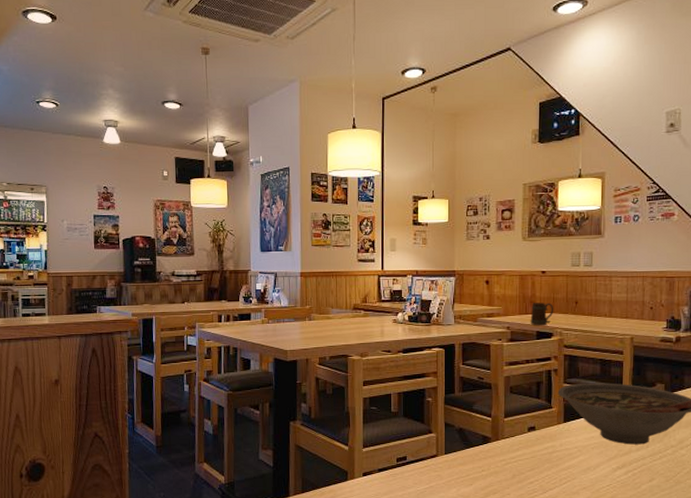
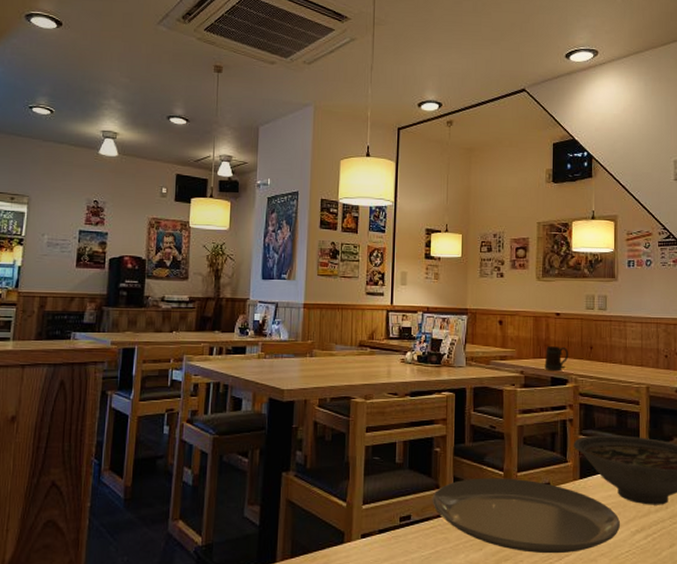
plate: none [425,423,602,488] -> present [432,478,620,554]

